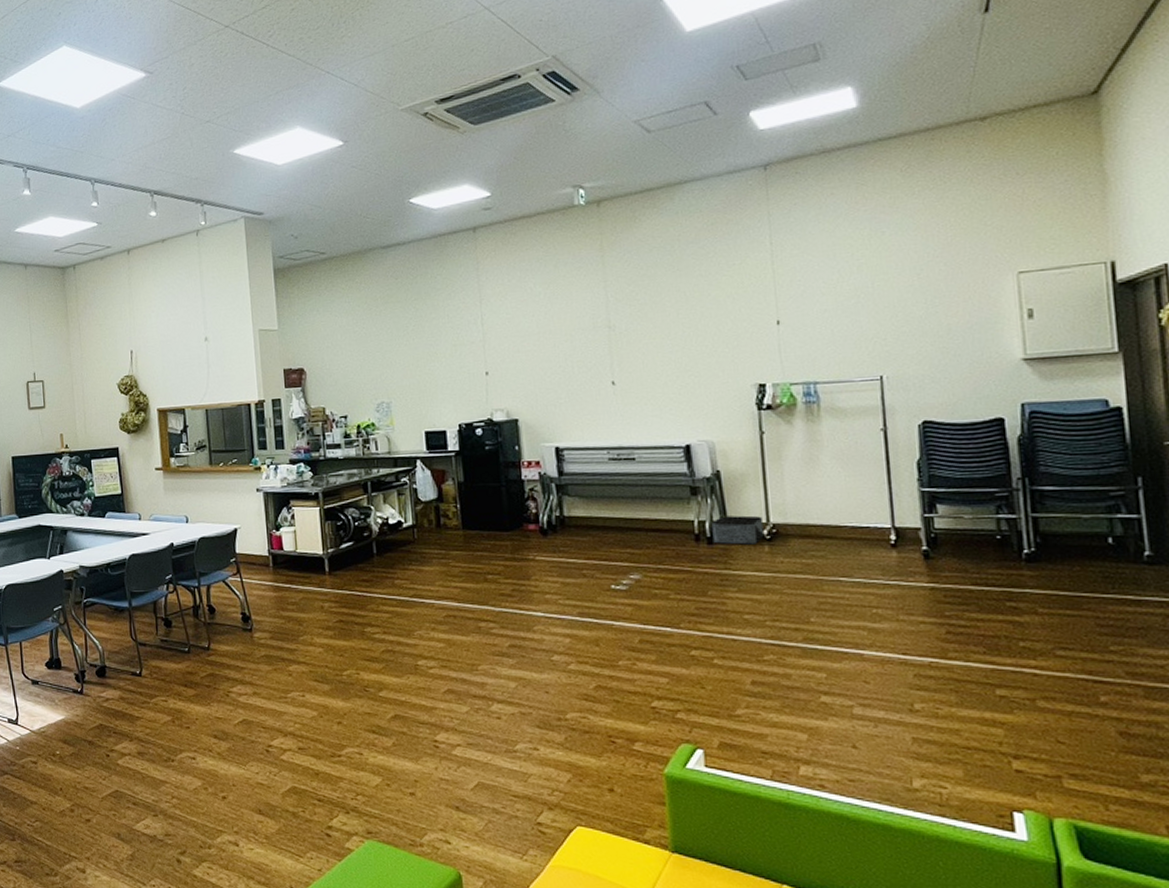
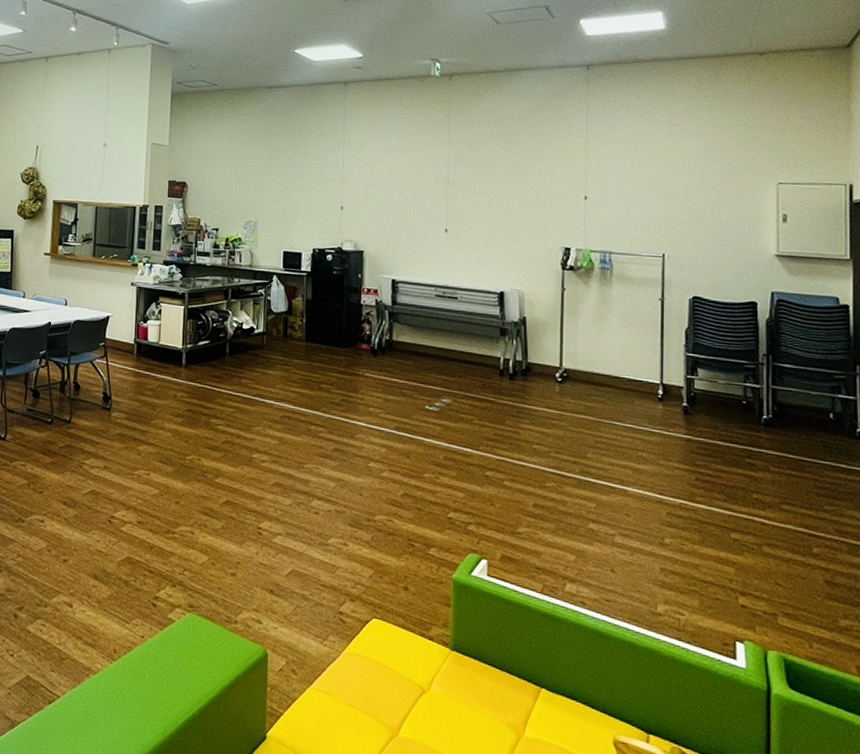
storage bin: present [711,515,765,545] -> none [514,357,557,385]

